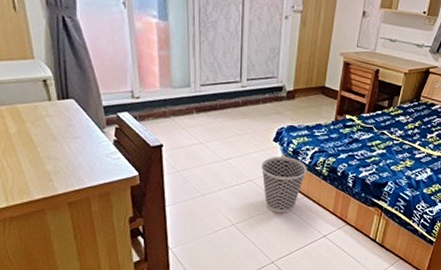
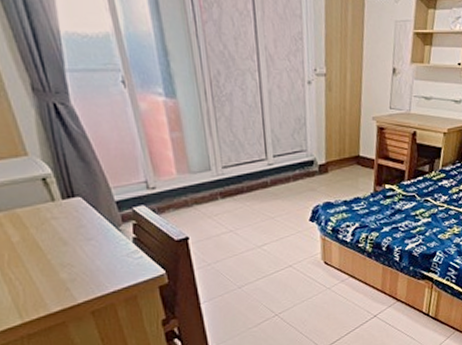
wastebasket: present [261,157,307,213] -> none [299,236,350,298]

